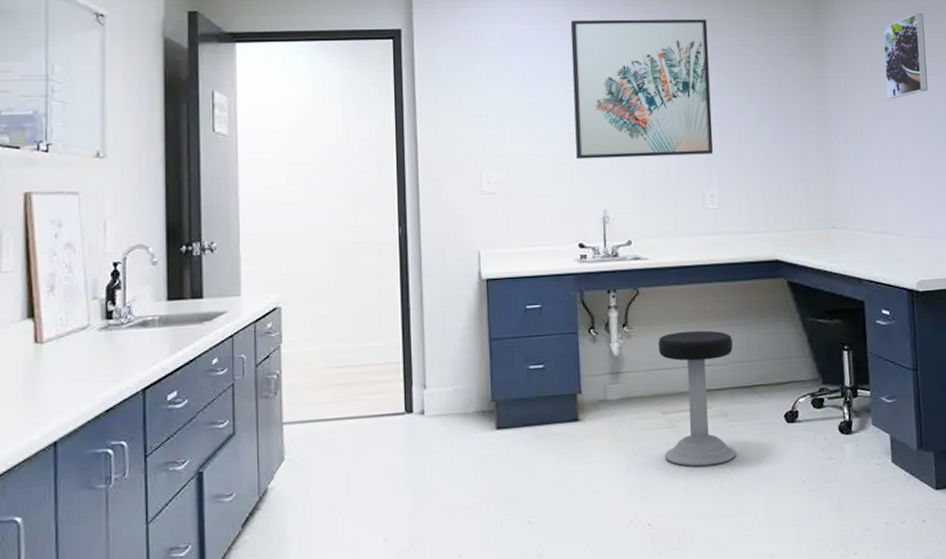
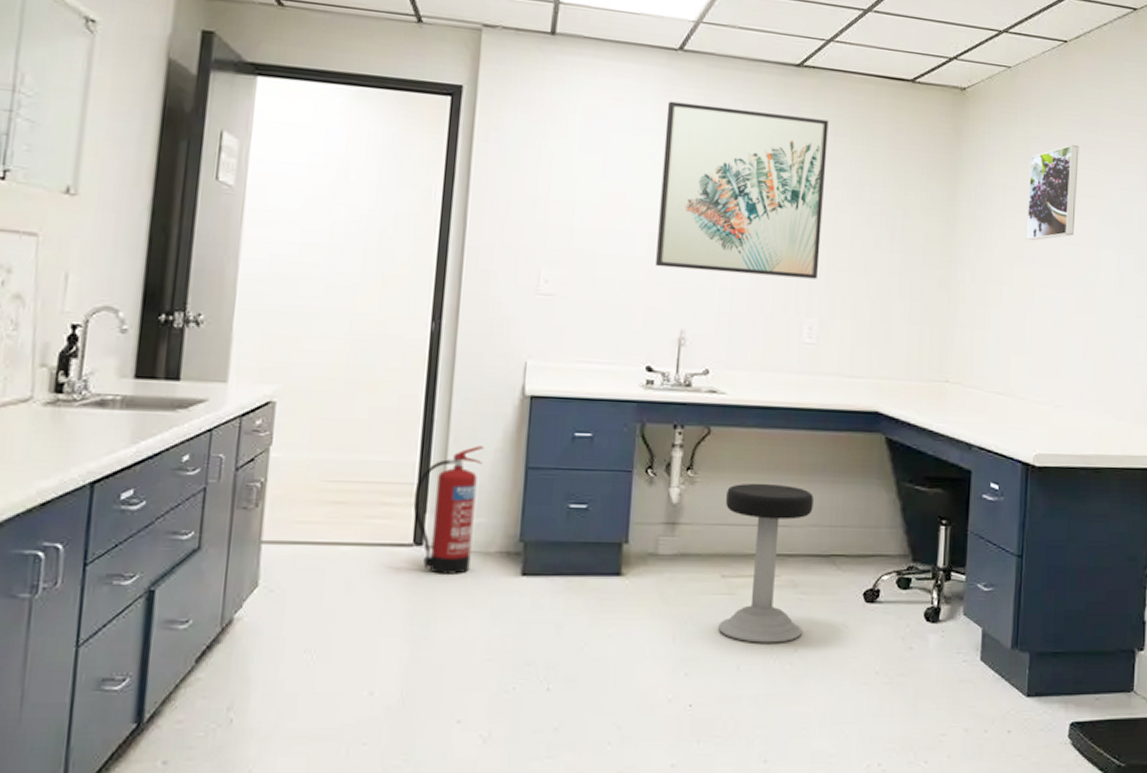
fire extinguisher: none [401,325,454,435] -> present [413,445,485,574]

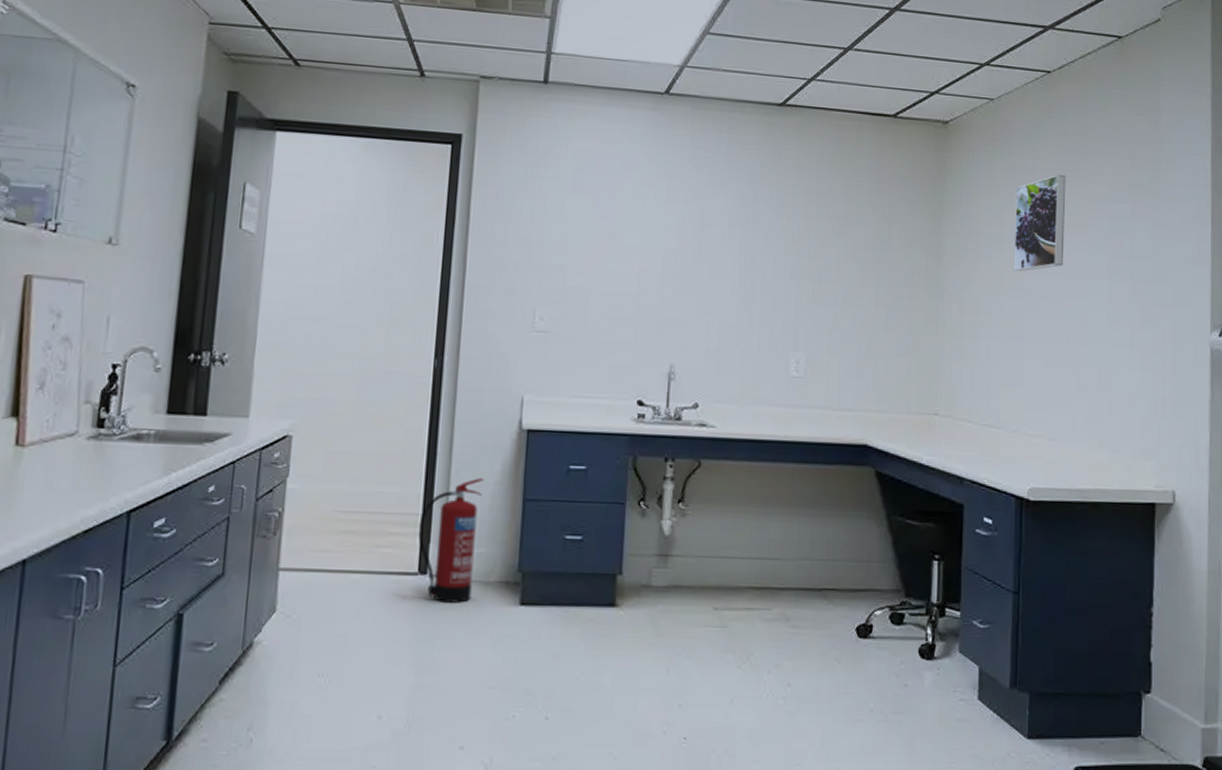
wall art: present [656,101,829,279] -> none [645,143,812,313]
stool: present [718,483,814,643] -> none [711,515,804,677]

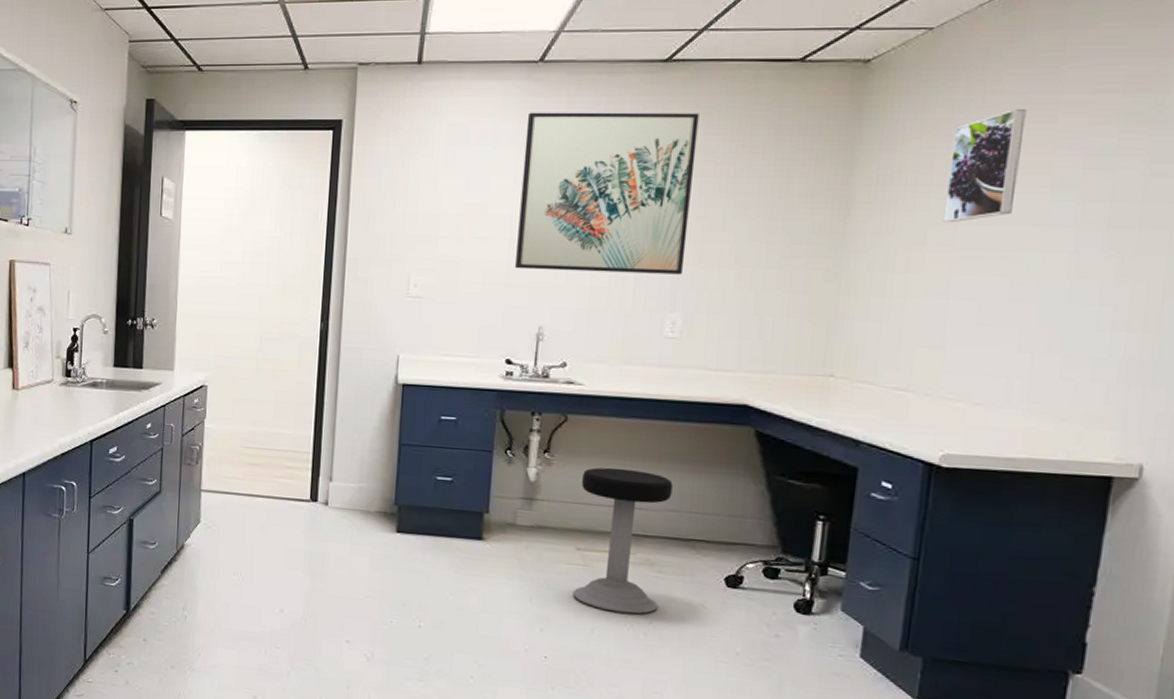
fire extinguisher: present [418,478,485,603] -> none [309,424,365,527]
wall art: none [645,143,812,313] -> present [515,112,699,275]
stool: none [711,515,804,677] -> present [573,467,673,614]

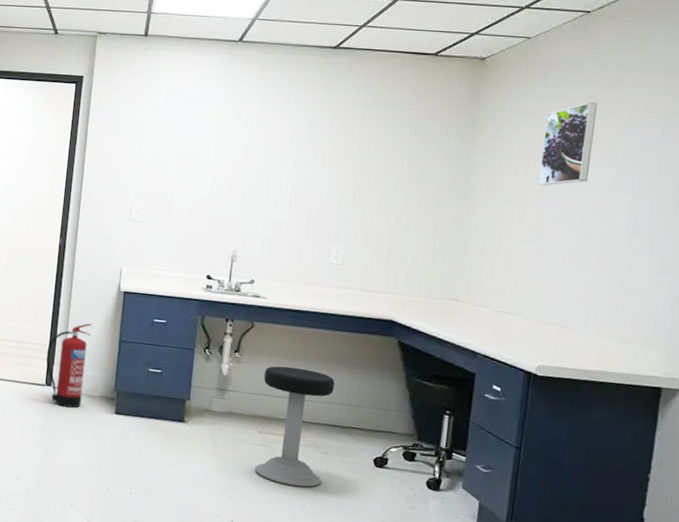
fire extinguisher: none [309,424,365,527] -> present [46,323,93,408]
wall art: present [515,112,699,275] -> none [216,80,359,215]

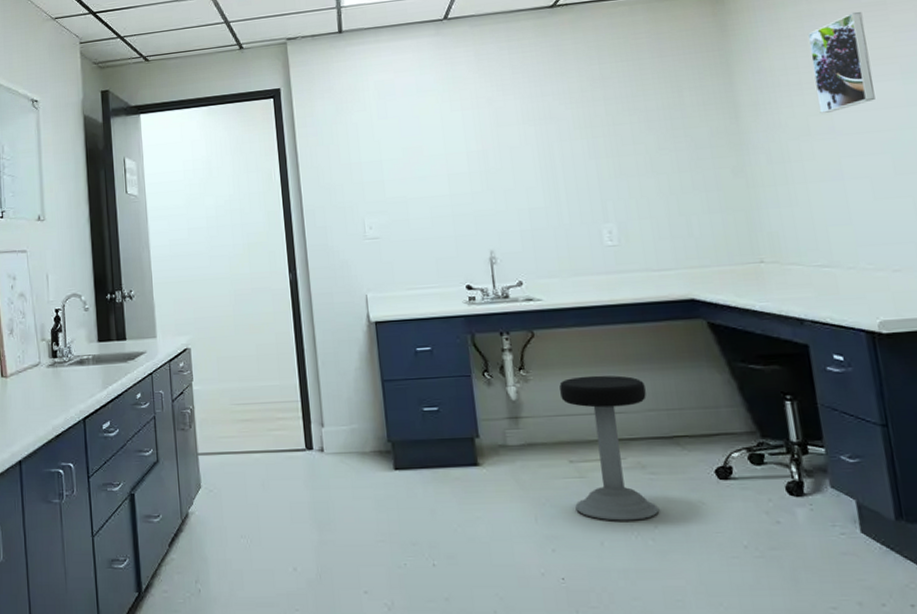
fire extinguisher: present [46,323,93,408] -> none [299,366,352,472]

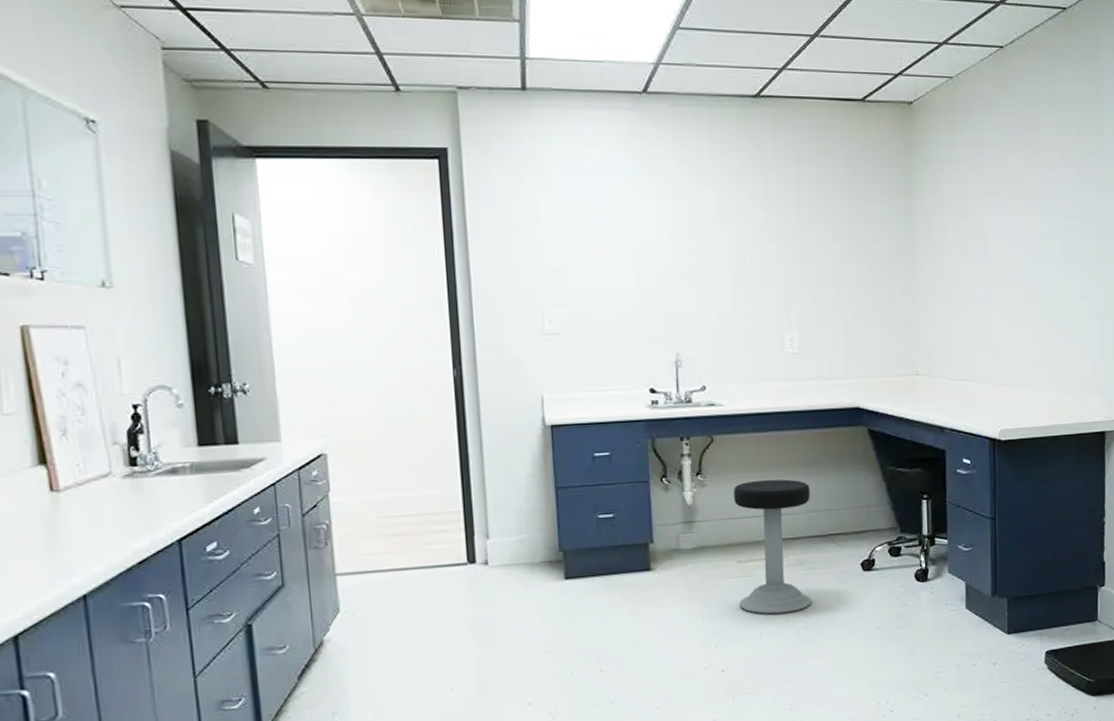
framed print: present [807,11,875,114] -> none [976,145,1022,240]

